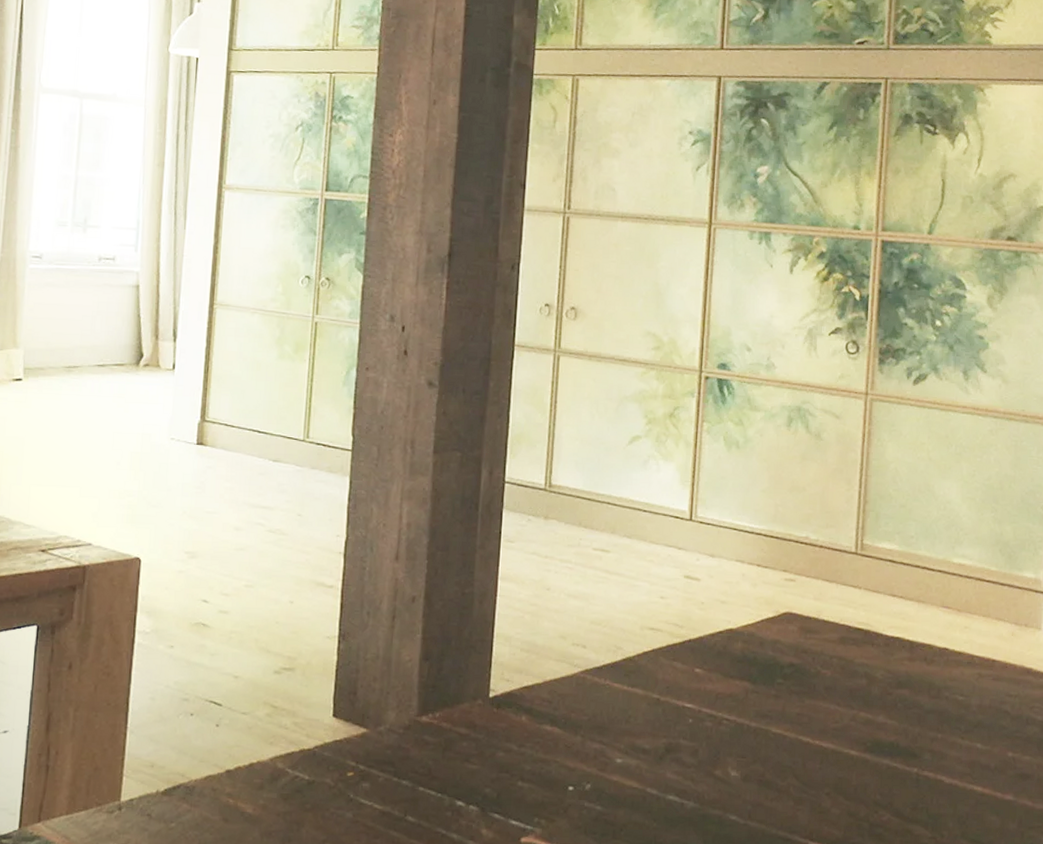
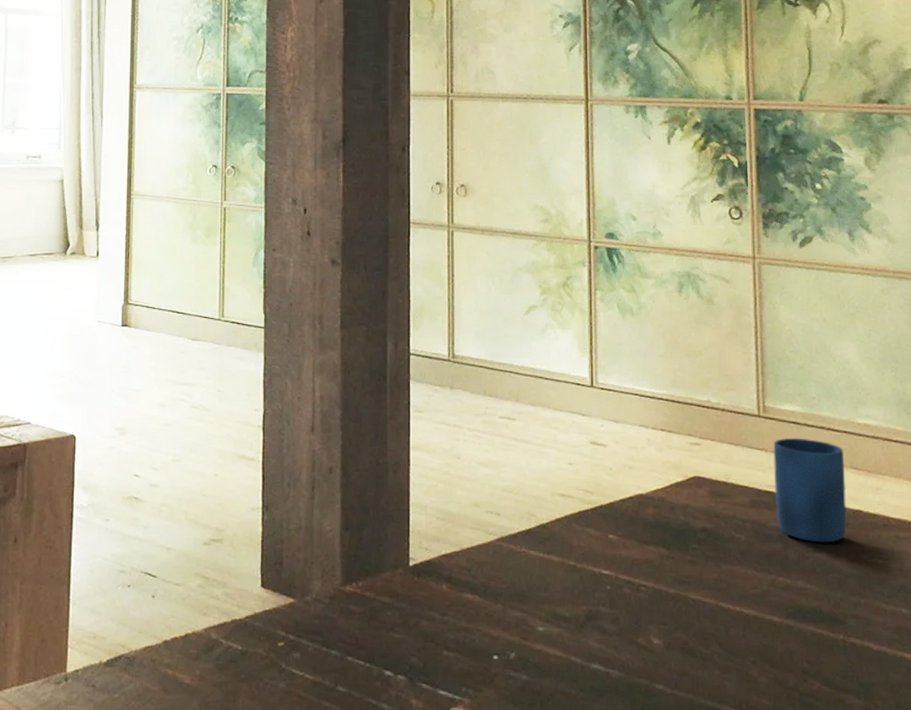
mug: none [864,575,936,680] -> present [773,437,847,543]

